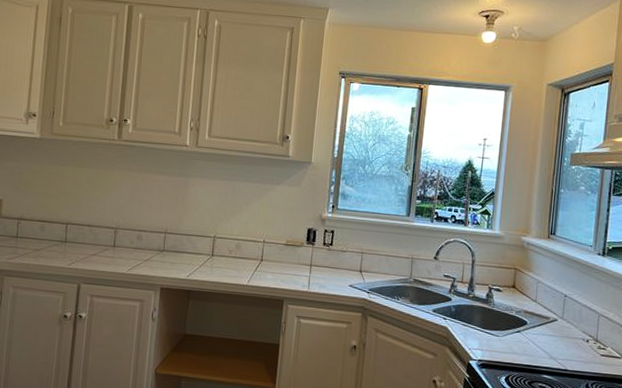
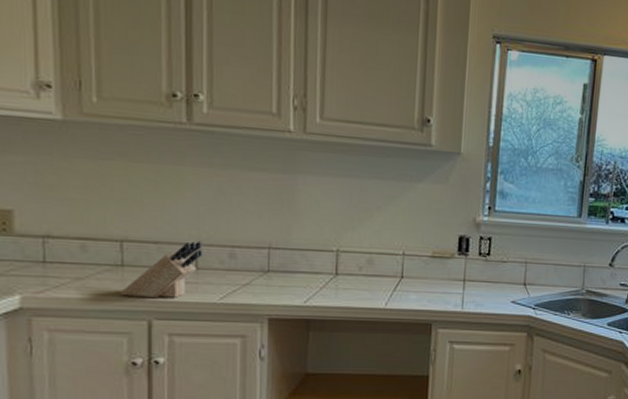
knife block: none [61,225,120,268] -> present [120,240,203,298]

